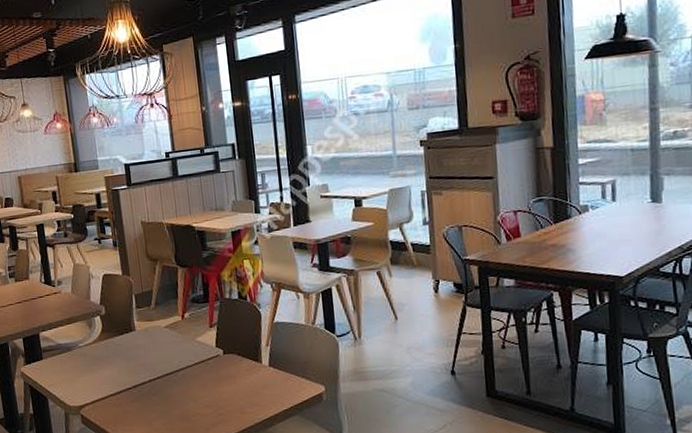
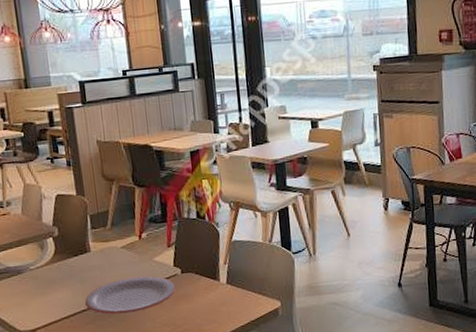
plate: none [130,356,218,394] -> present [85,276,176,314]

